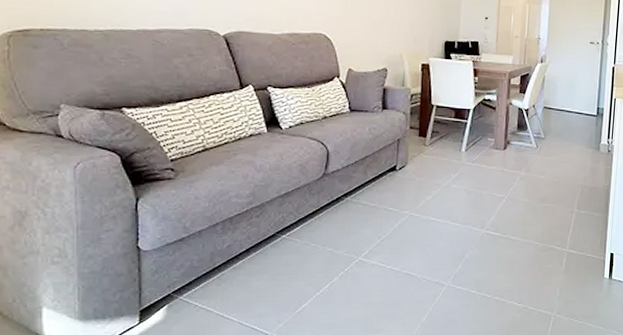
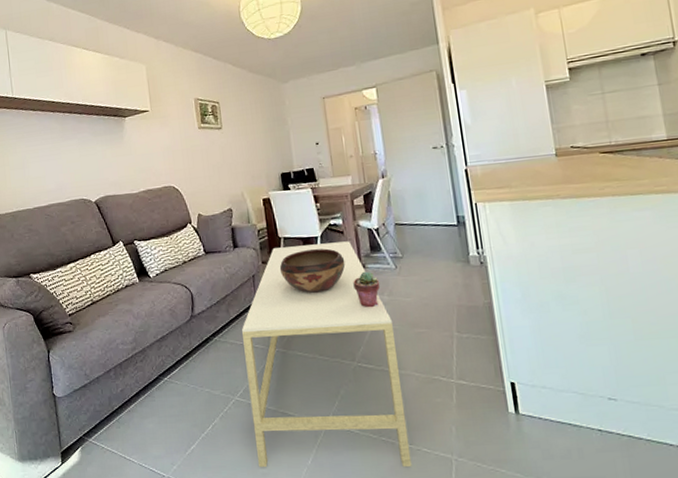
coffee table: none [372,115,524,324] -> present [242,241,412,468]
decorative bowl: none [427,121,492,163] -> present [279,248,346,293]
potted succulent: none [495,147,520,182] -> present [353,271,380,308]

